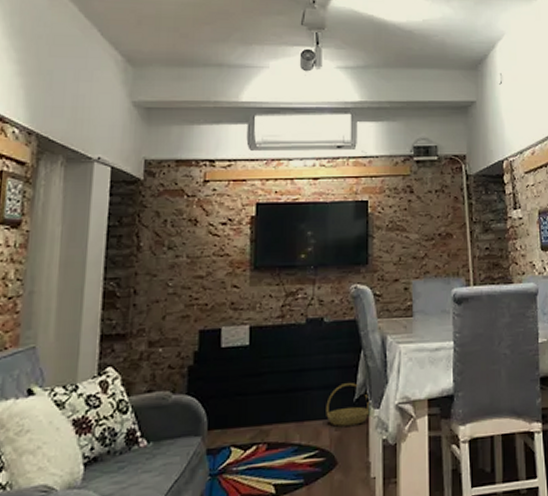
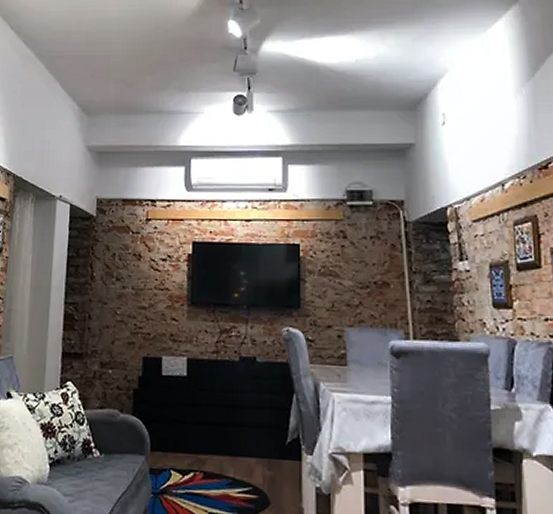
basket: present [326,383,370,427] -> none [259,425,303,468]

